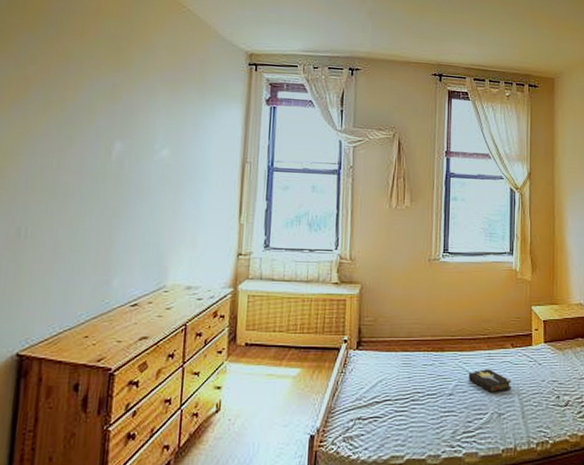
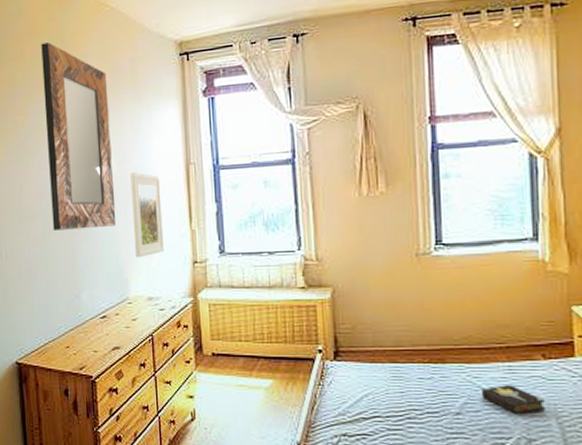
home mirror: none [89,25,173,214] -> present [41,42,116,231]
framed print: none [178,163,215,247] -> present [130,172,164,258]

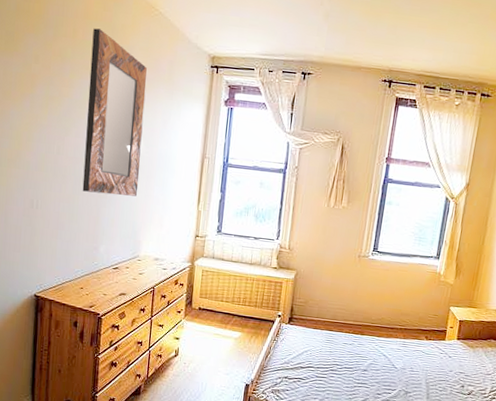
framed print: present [130,172,164,258] -> none [149,155,179,226]
hardback book: present [481,384,545,415] -> none [382,353,421,375]

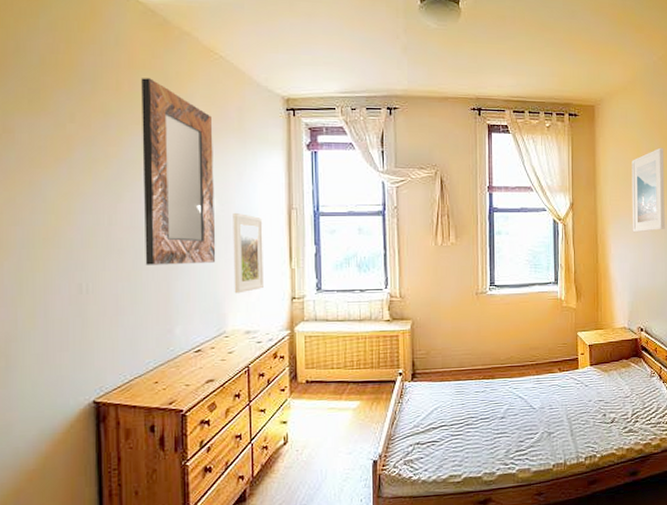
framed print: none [149,155,179,226] -> present [233,212,264,294]

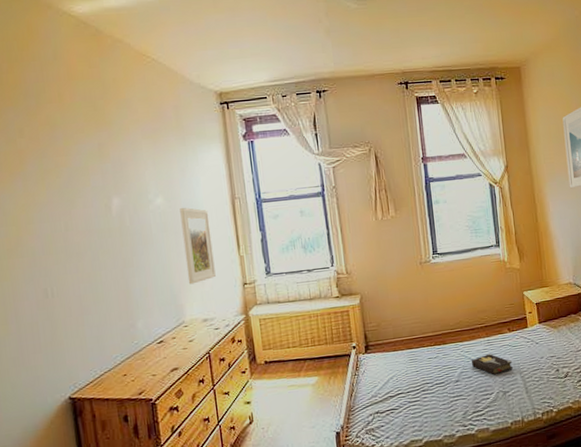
home mirror: present [141,78,216,265] -> none [81,87,168,265]
hardback book: none [518,392,560,415] -> present [471,353,513,375]

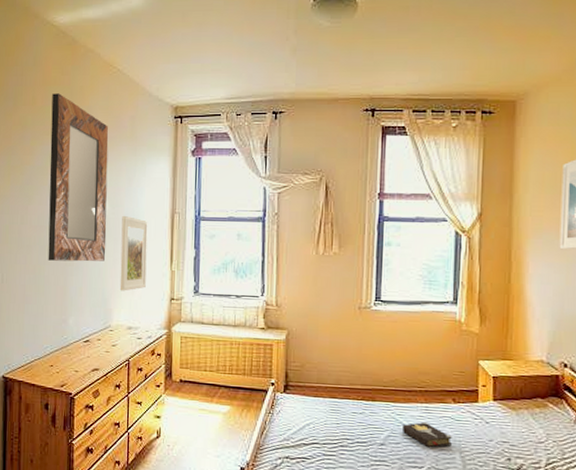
home mirror: none [81,87,168,265] -> present [48,93,108,262]

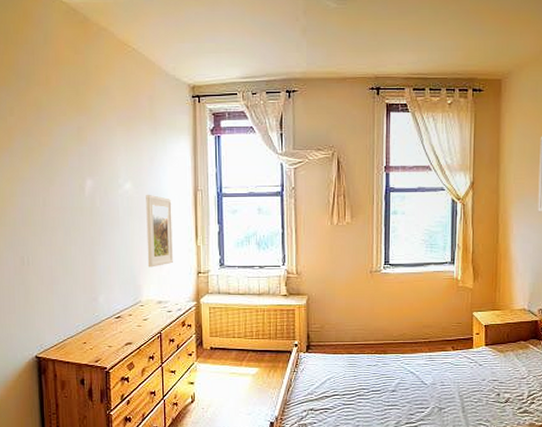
home mirror: present [48,93,108,262] -> none [66,73,132,241]
hardback book: present [401,421,452,448] -> none [410,368,452,391]

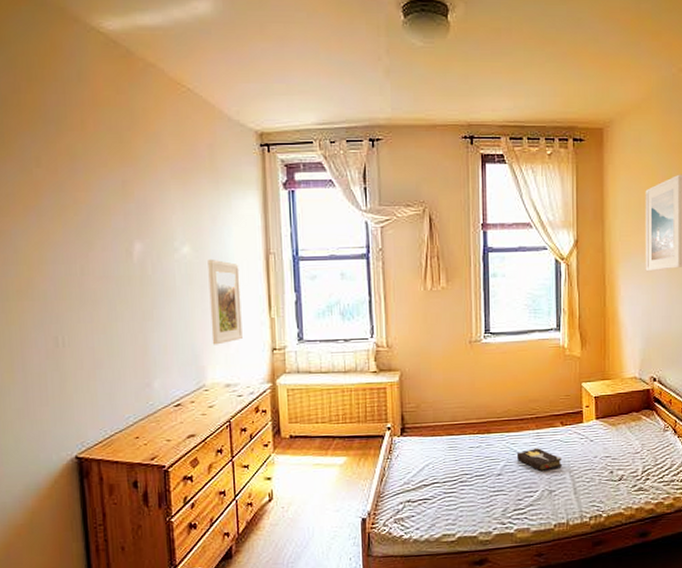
hardback book: none [410,368,452,391] -> present [516,447,562,472]

